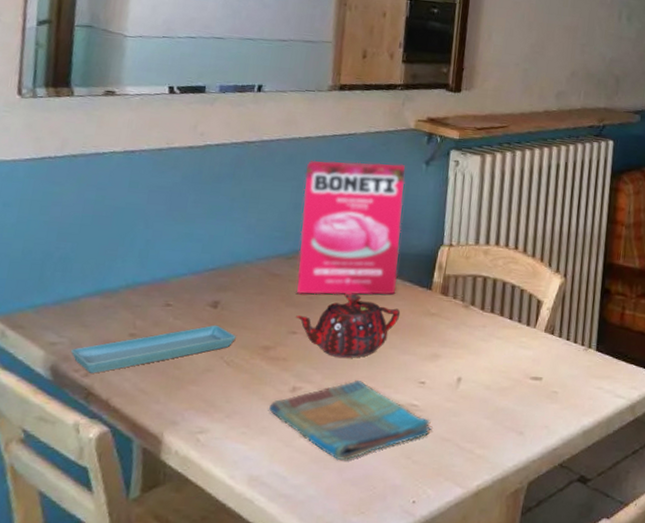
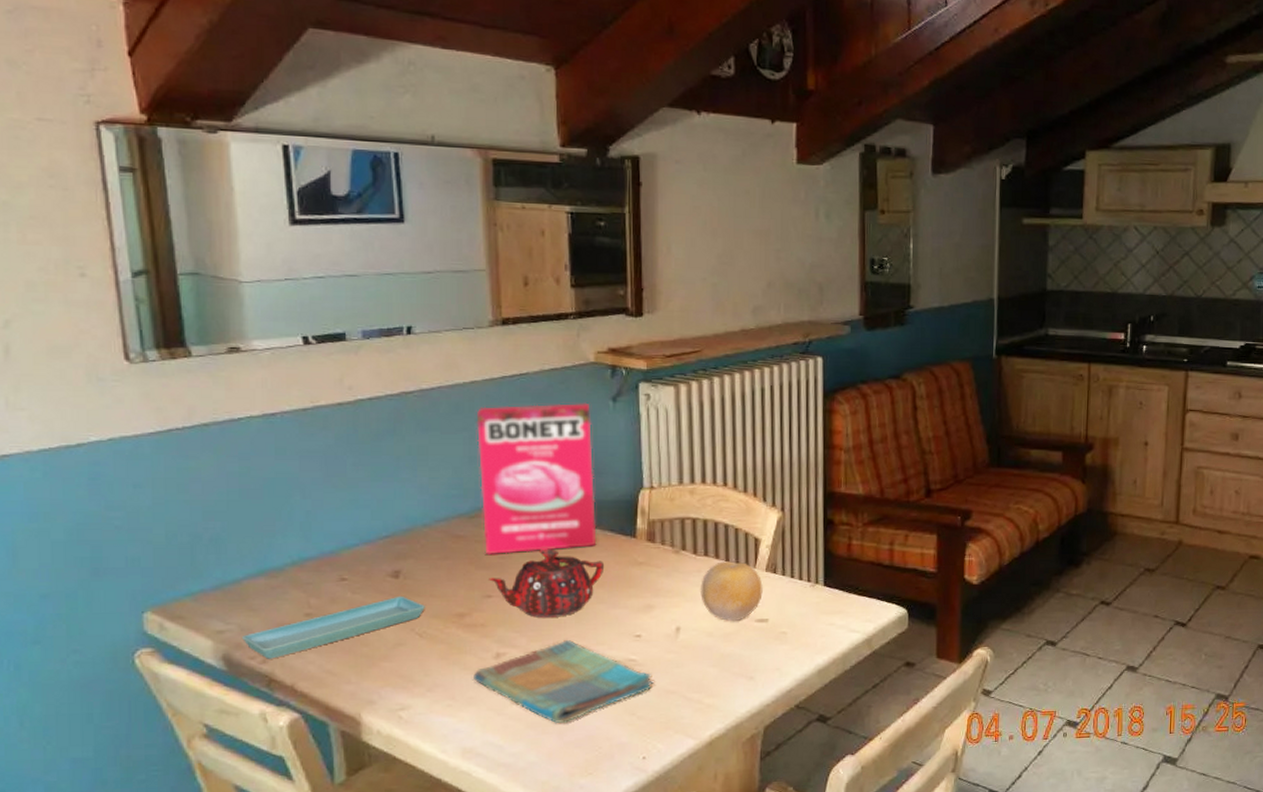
fruit: none [483,319,541,377] -> present [700,561,763,621]

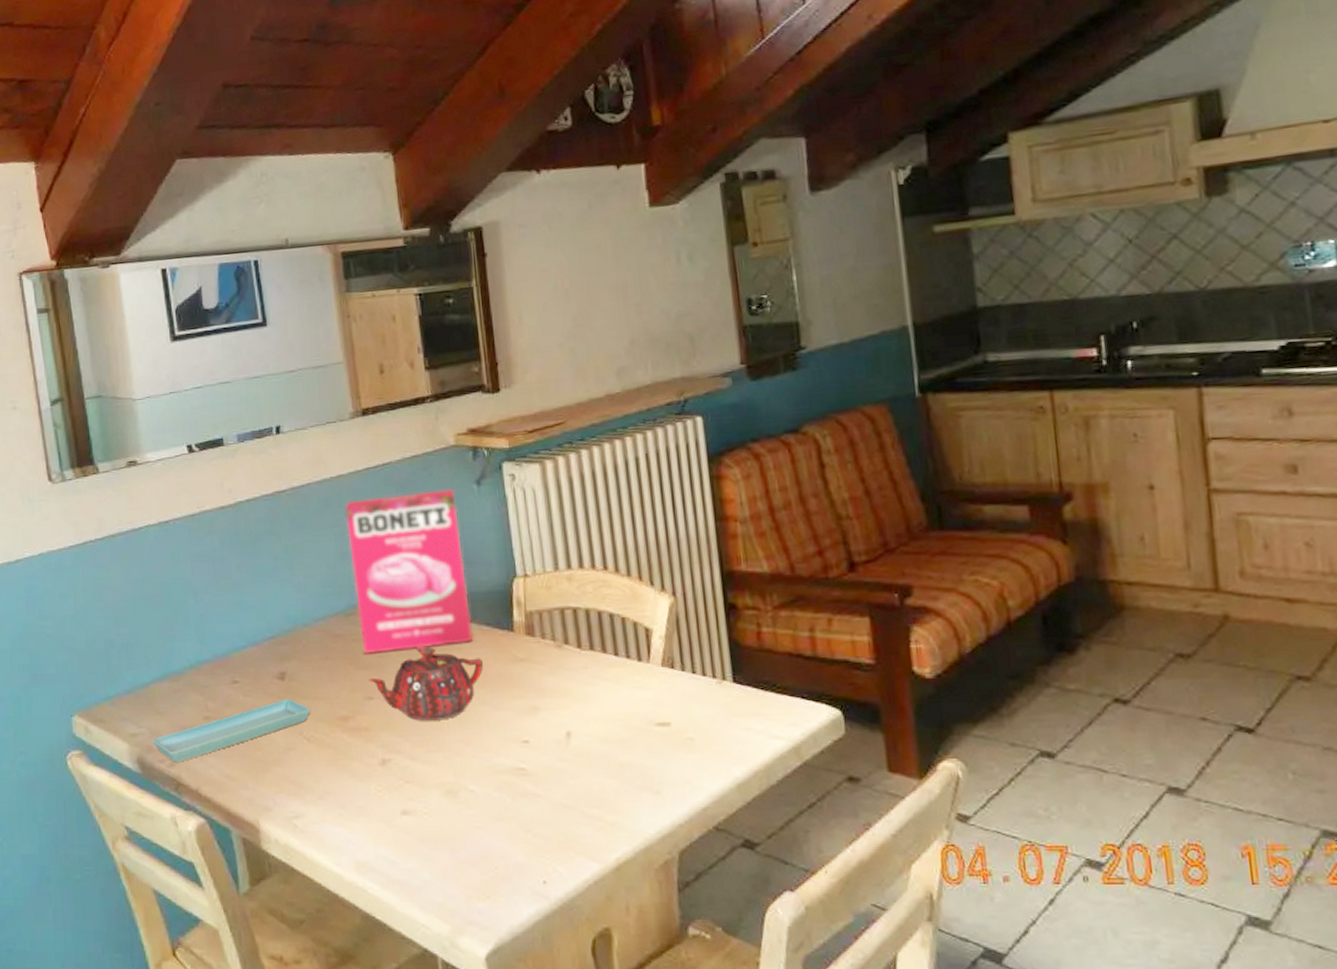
dish towel: present [474,640,655,724] -> none [361,746,549,839]
fruit: present [700,561,763,621] -> none [589,656,661,725]

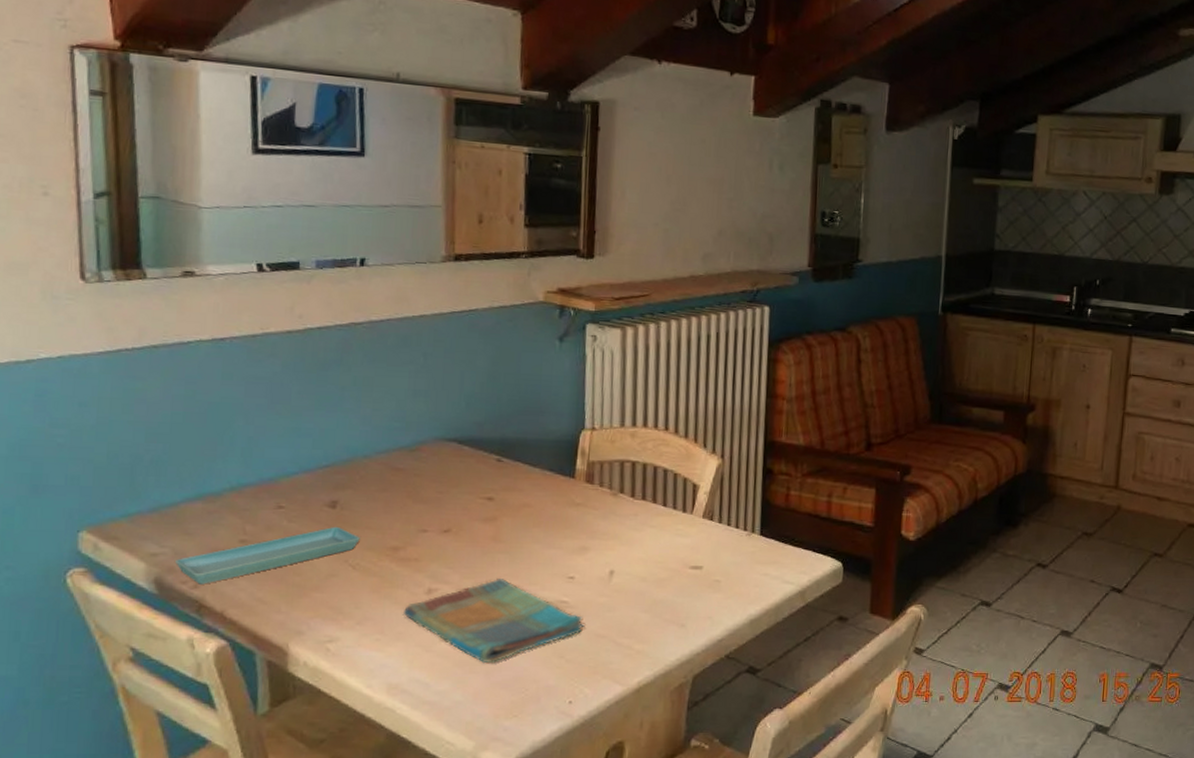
cereal box: present [345,488,472,654] -> none [422,340,537,489]
dish towel: none [361,746,549,839] -> present [404,579,586,664]
teapot: present [369,646,484,722] -> none [425,485,542,556]

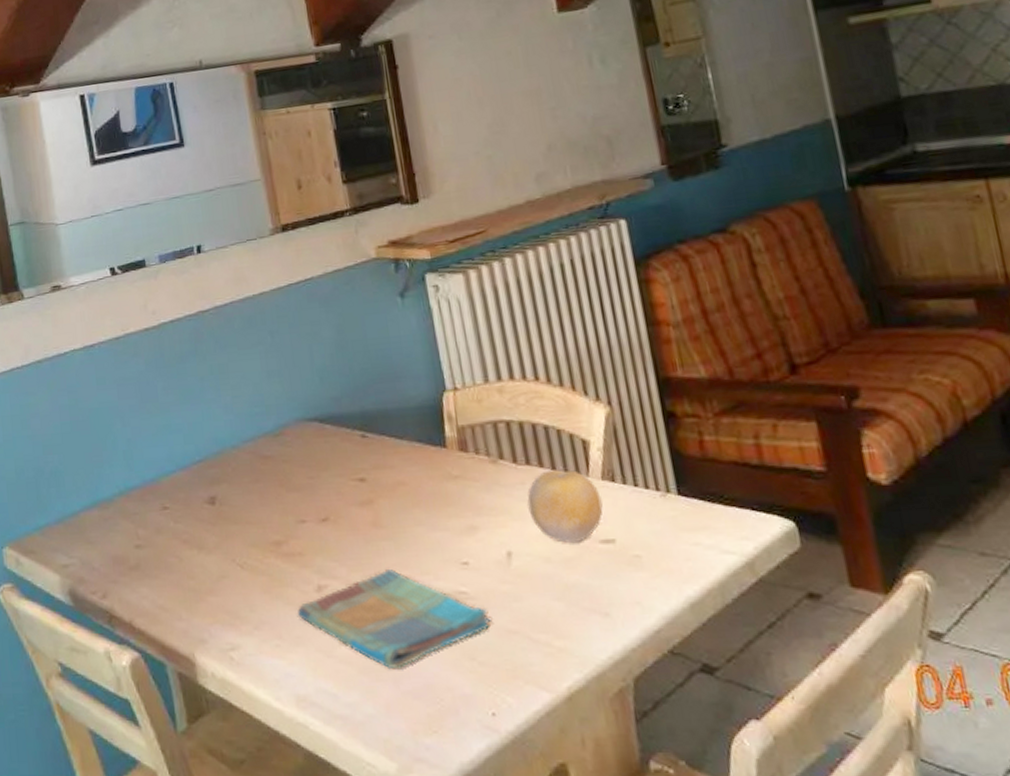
saucer: present [175,526,360,584] -> none [84,523,243,594]
fruit: none [636,506,699,567] -> present [527,470,603,543]

